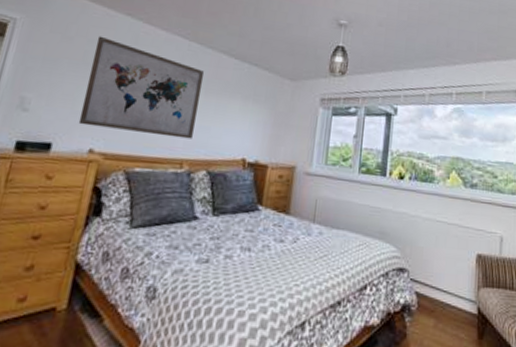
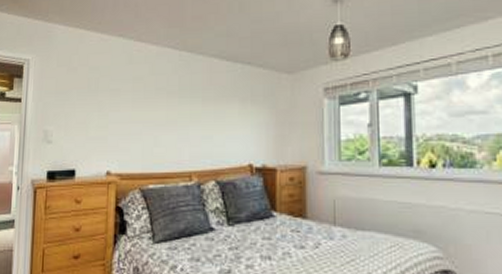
wall art: present [78,36,205,139] -> none [93,61,199,151]

